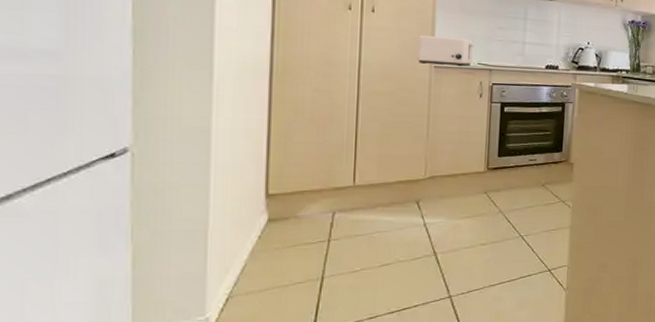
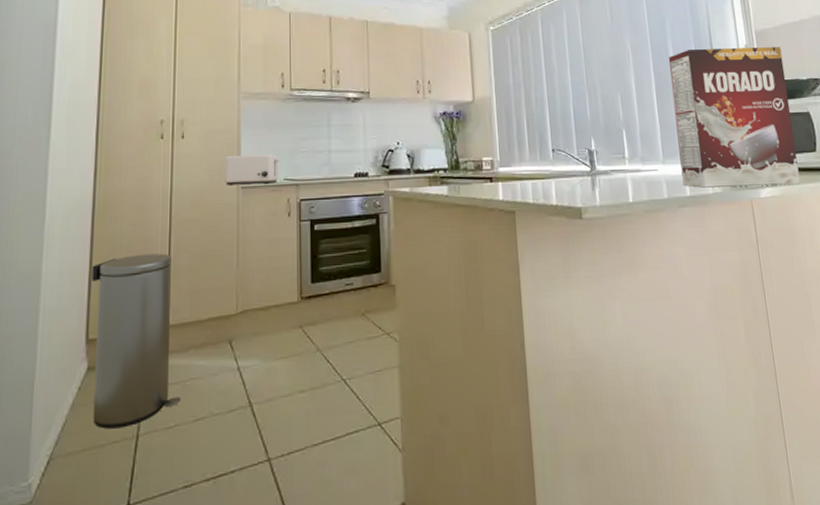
pedal bin: none [271,119,367,272] -> present [92,253,181,429]

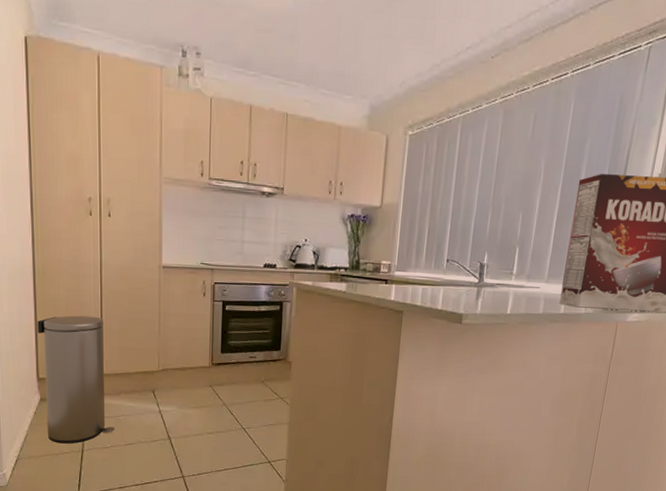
toaster: present [224,154,280,185] -> none [148,236,197,267]

